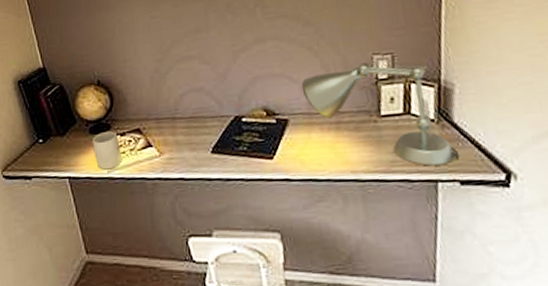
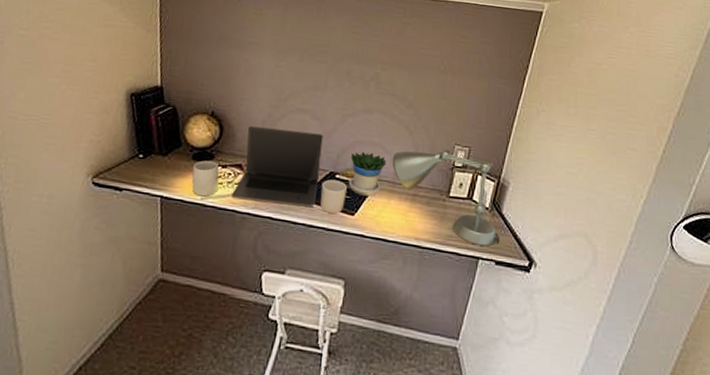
laptop computer: none [137,78,227,164] -> present [231,126,323,207]
mug: none [228,124,260,163] -> present [320,179,347,215]
flowerpot: none [253,85,296,136] -> present [348,151,387,197]

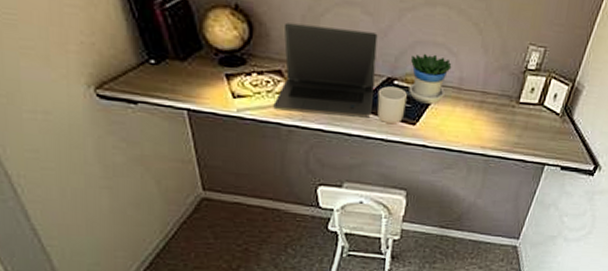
mug: present [191,160,220,197] -> none [222,66,256,109]
desk lamp: present [392,149,500,246] -> none [458,50,570,153]

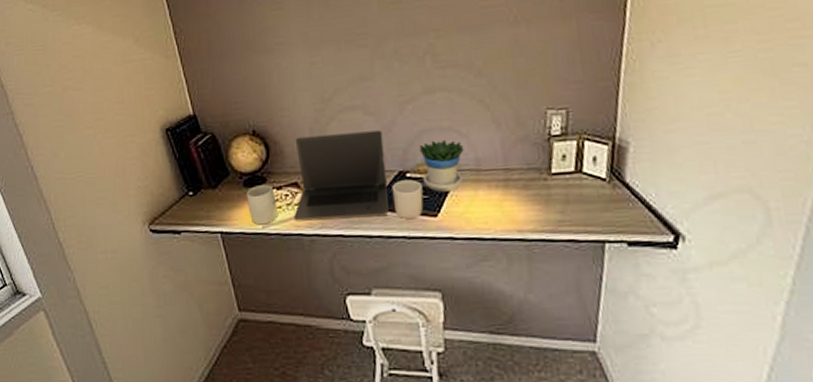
mug: none [222,66,256,109] -> present [247,185,278,225]

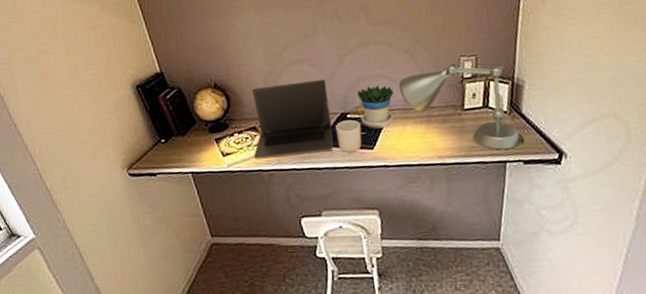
mug: present [247,185,278,225] -> none [212,130,240,165]
desk lamp: none [470,117,630,226] -> present [398,63,525,150]

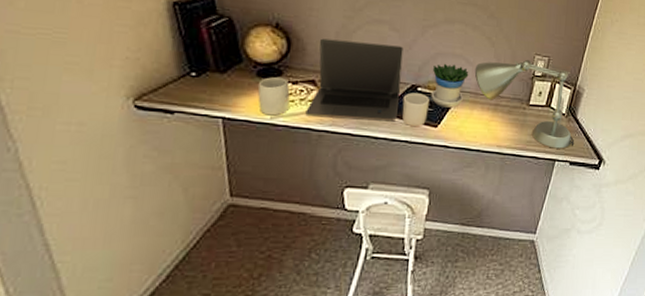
mug: none [212,130,240,165] -> present [258,77,291,116]

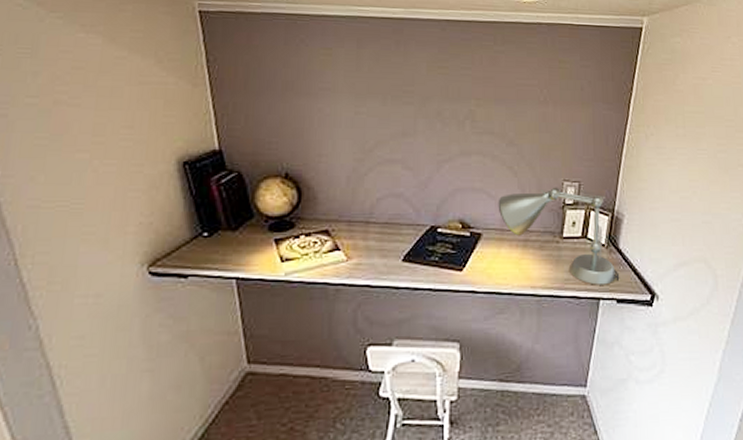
mug: present [258,77,291,116] -> none [271,231,304,272]
laptop computer: present [305,38,403,121] -> none [321,185,419,268]
mug: present [402,92,429,127] -> none [422,235,451,273]
flowerpot: present [431,63,469,108] -> none [451,199,492,248]

